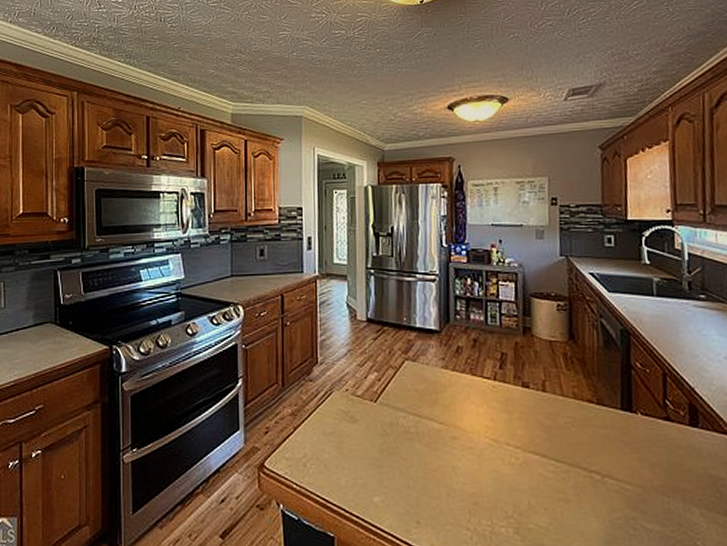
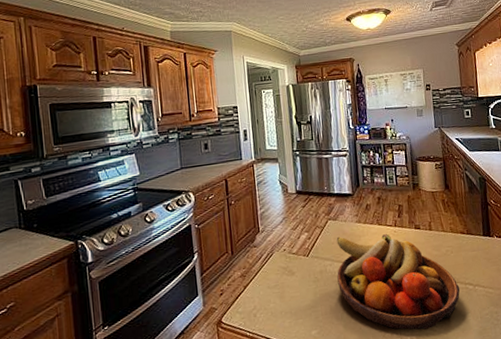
fruit bowl: none [412,383,582,523] -> present [336,234,460,330]

